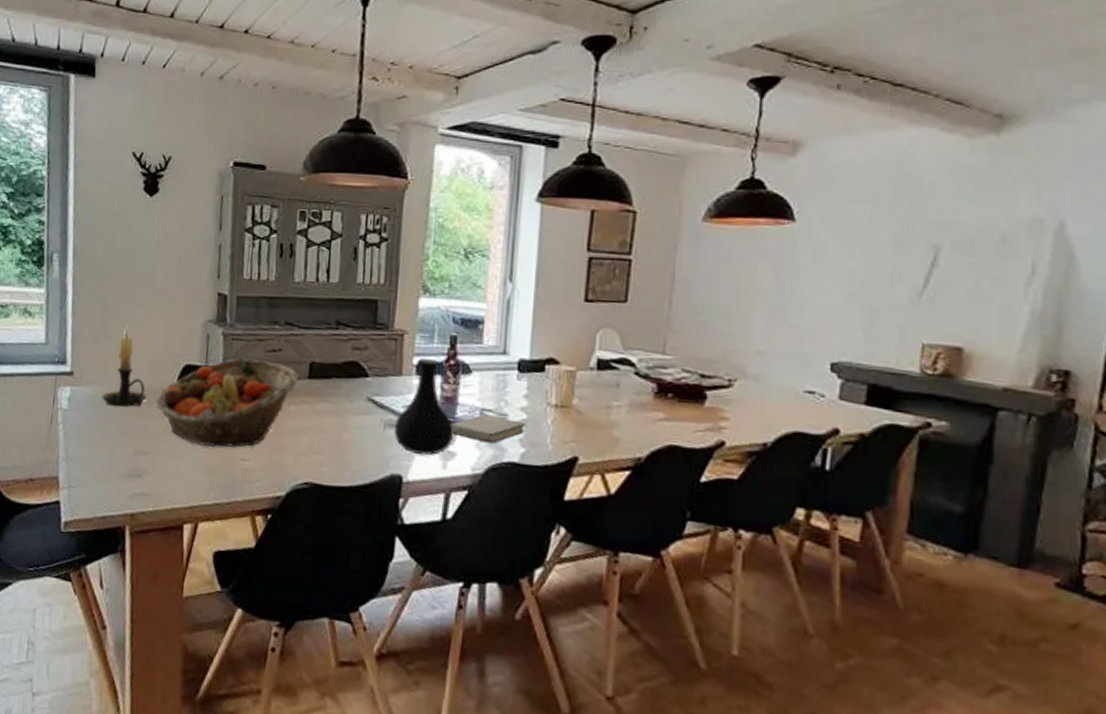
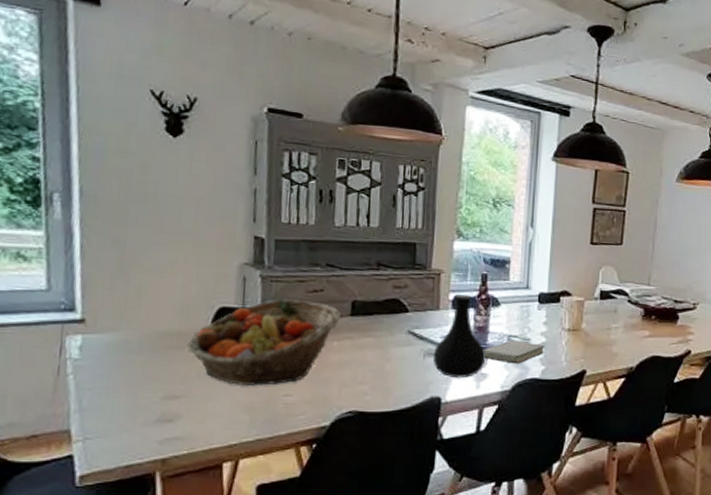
candle holder: present [102,325,146,407] -> none [122,269,176,353]

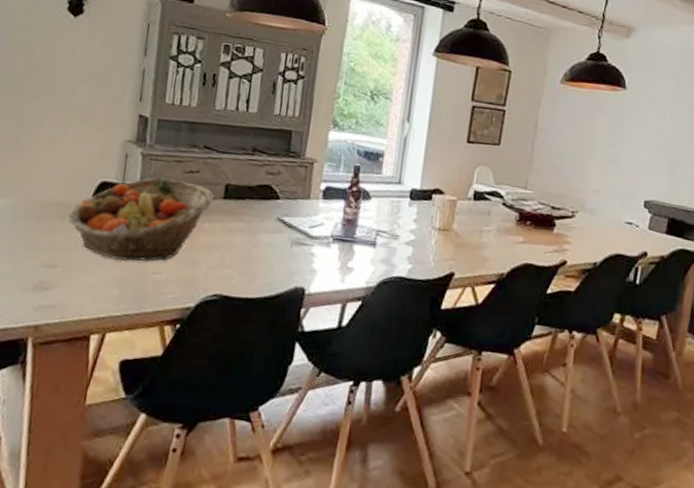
vase: present [432,294,486,379] -> none [299,185,353,271]
book: present [484,340,545,364] -> none [351,235,414,261]

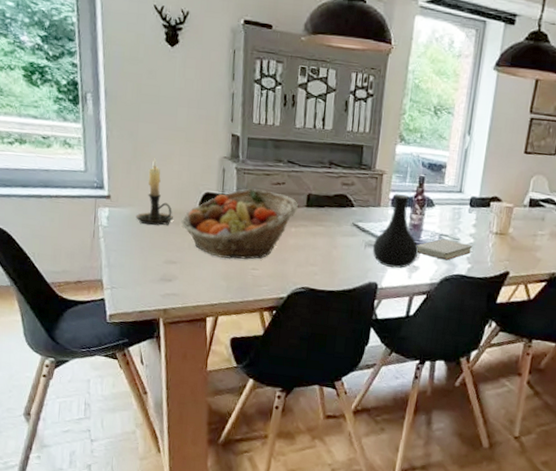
candle holder: none [9,140,58,221] -> present [136,158,173,226]
vase: none [299,185,353,271] -> present [372,194,419,269]
book: none [351,235,414,261] -> present [417,238,473,261]

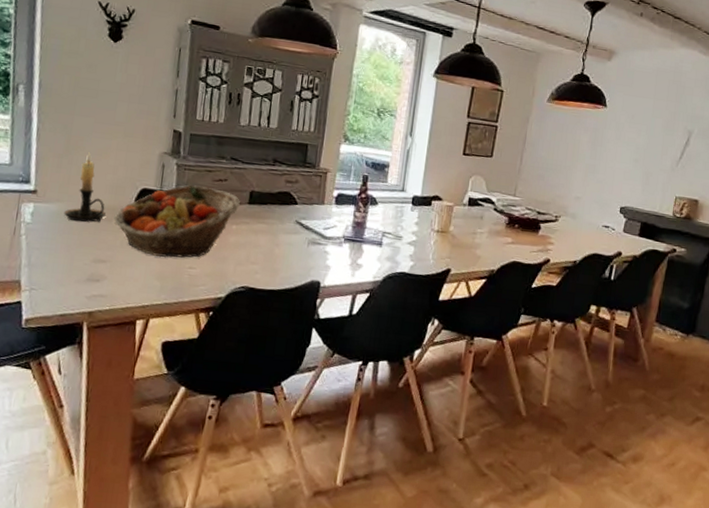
vase: present [372,194,419,269] -> none [315,192,362,267]
book: present [417,238,473,261] -> none [360,236,415,258]

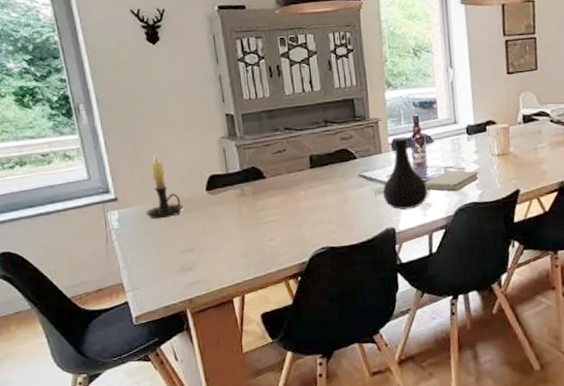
fruit basket: present [114,185,240,258] -> none [191,161,303,236]
vase: none [315,192,362,267] -> present [382,137,429,210]
book: none [360,236,415,258] -> present [425,170,479,192]

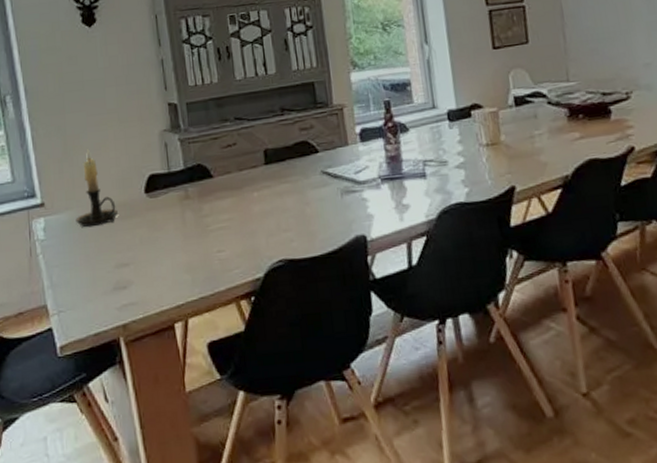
vase: present [382,137,429,210] -> none [349,125,405,213]
book: present [425,170,479,192] -> none [401,164,466,190]

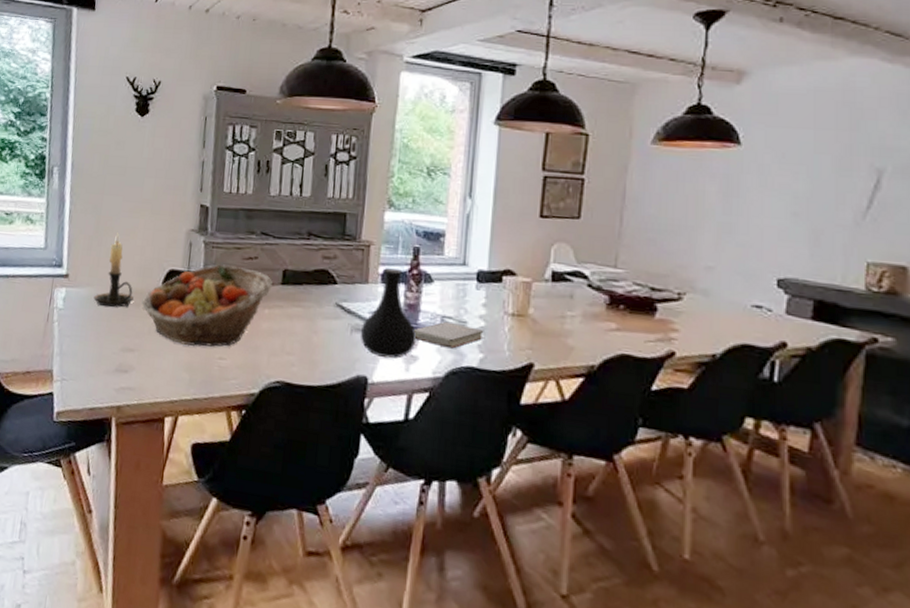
fruit basket: none [127,156,256,247] -> present [141,264,272,347]
vase: none [349,125,405,213] -> present [360,268,417,359]
book: none [401,164,466,190] -> present [414,321,484,349]

